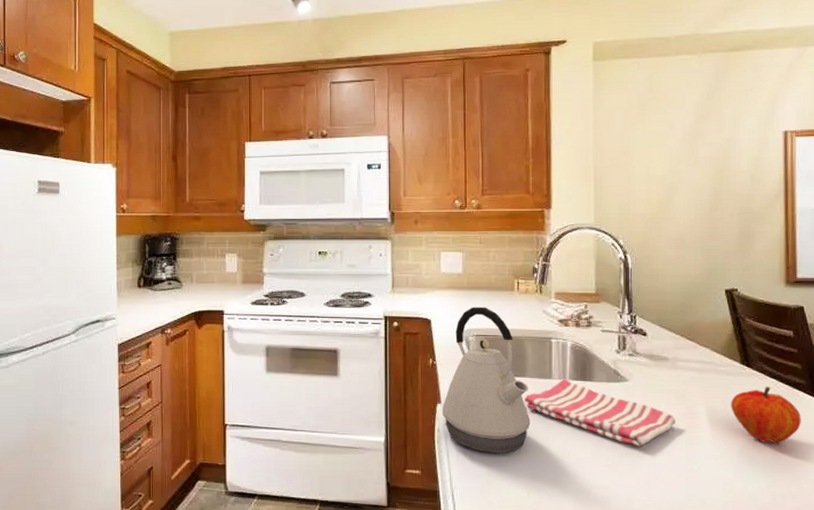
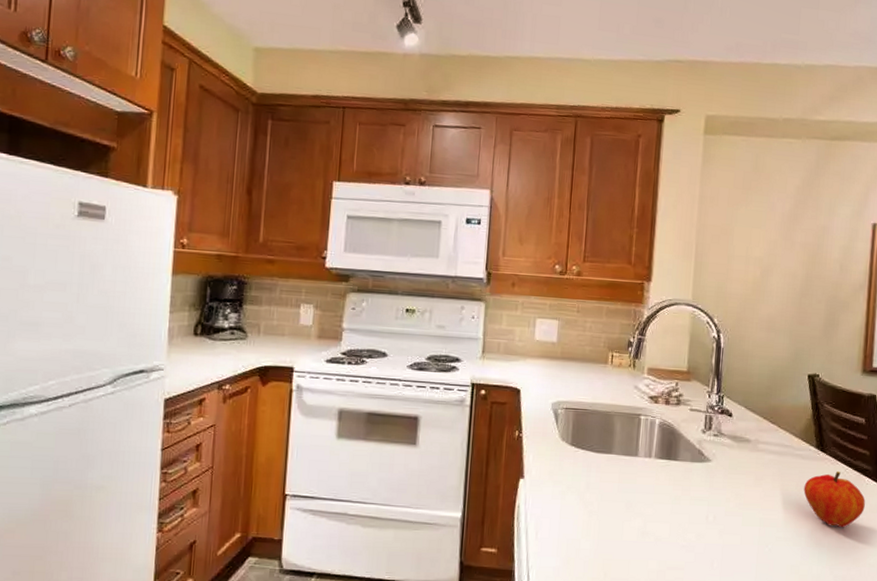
kettle: present [443,307,531,453] -> none [525,378,614,532]
dish towel: present [525,378,677,446] -> none [609,456,753,528]

